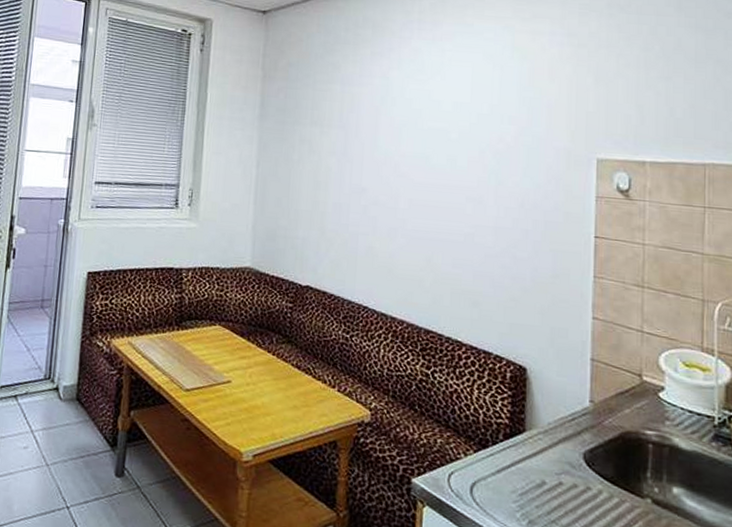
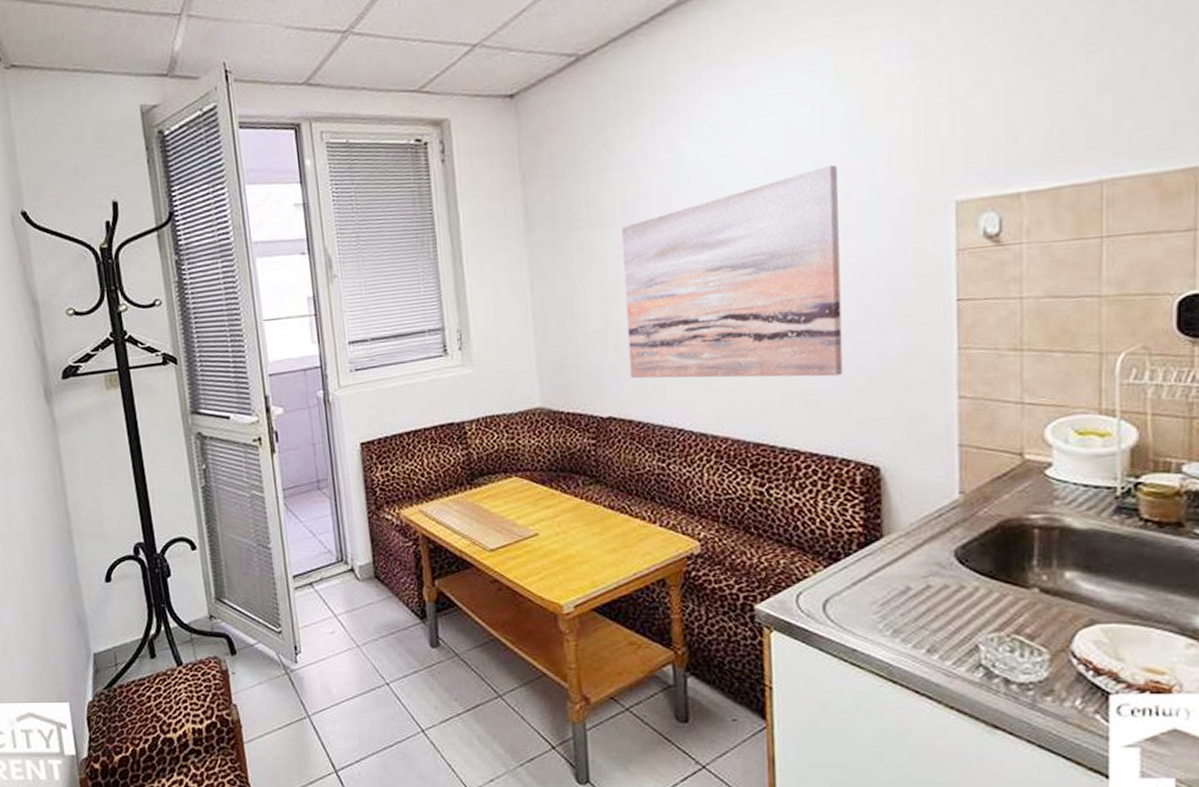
wall art: none [329,112,509,283] -> present [622,164,843,379]

